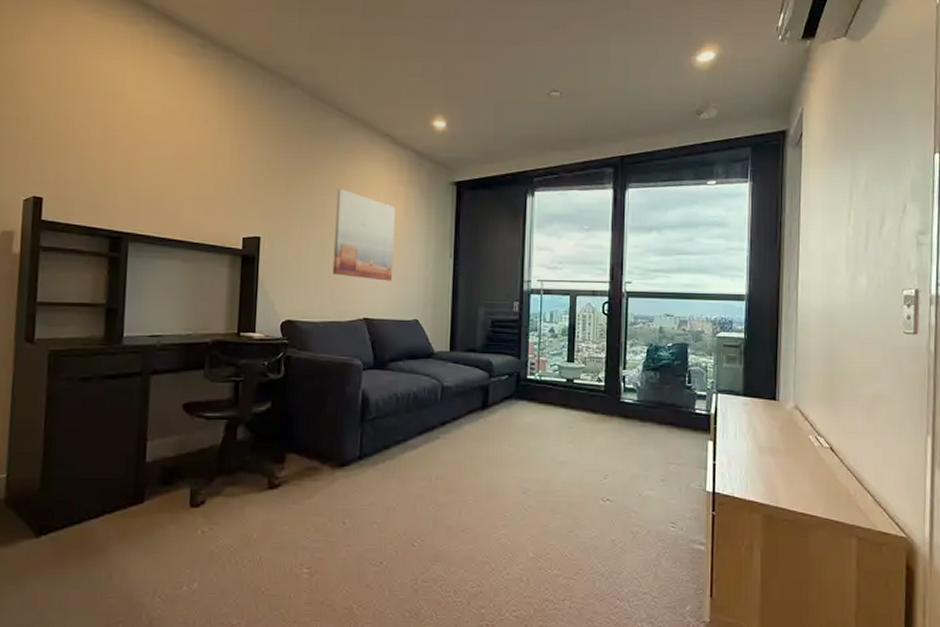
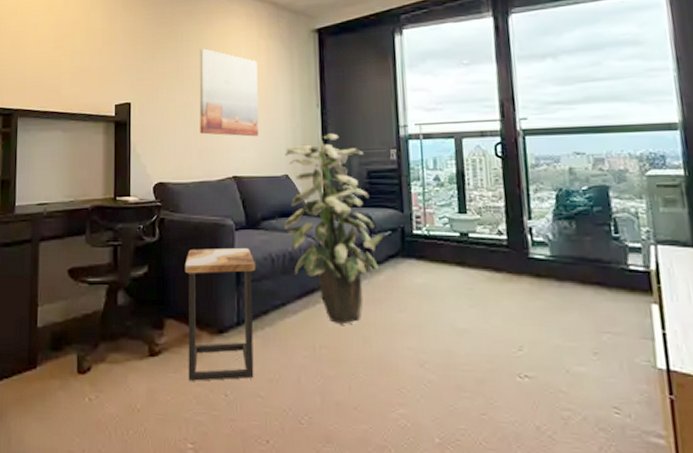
side table: none [307,386,380,512] -> present [184,248,255,382]
indoor plant: none [410,283,501,458] -> present [283,133,384,325]

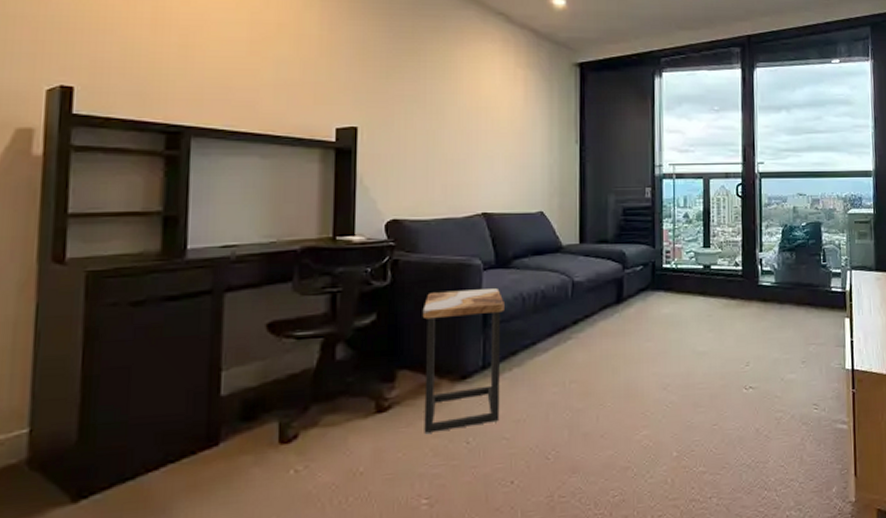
wall art: present [199,48,259,137] -> none [444,72,513,171]
indoor plant: present [283,133,384,325] -> none [536,170,636,358]

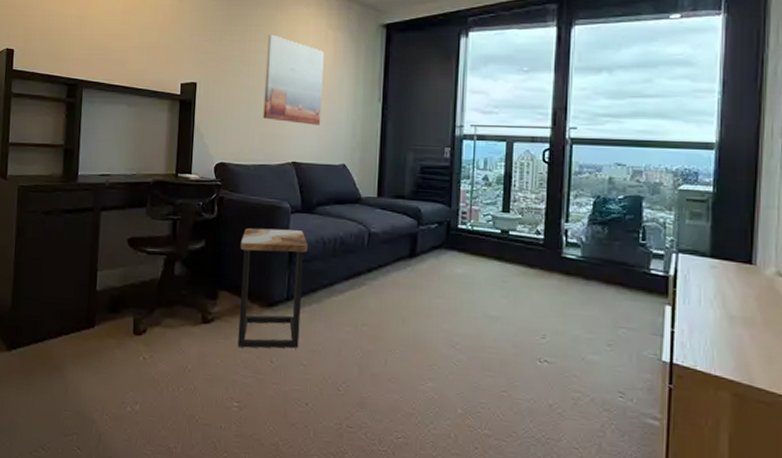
wall art: none [444,72,513,171] -> present [263,34,324,126]

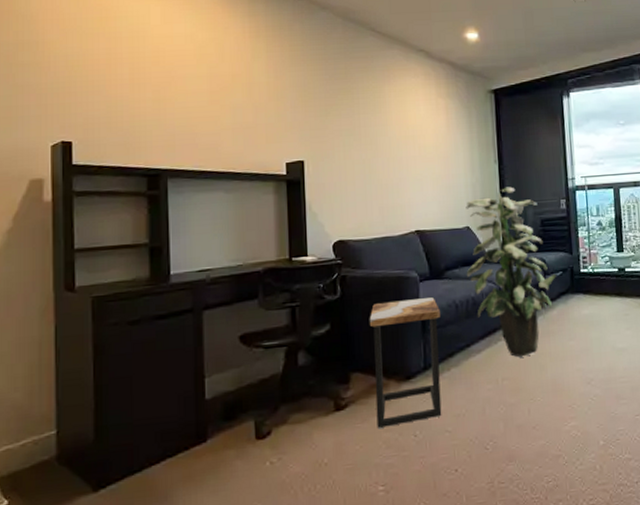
wall art: present [263,34,324,126] -> none [377,106,441,192]
indoor plant: none [337,128,431,306] -> present [466,187,556,358]

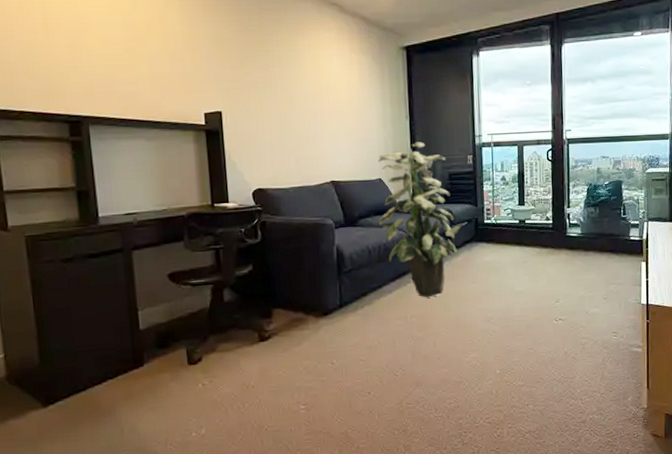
side table: present [369,297,442,429] -> none [288,243,356,358]

